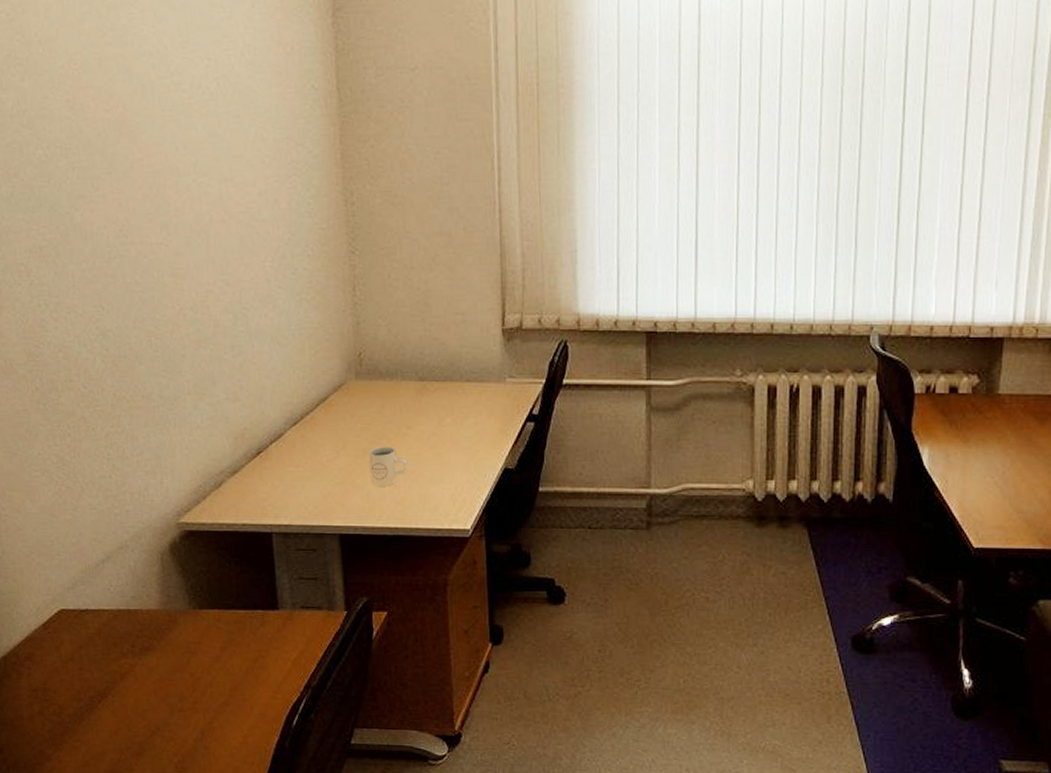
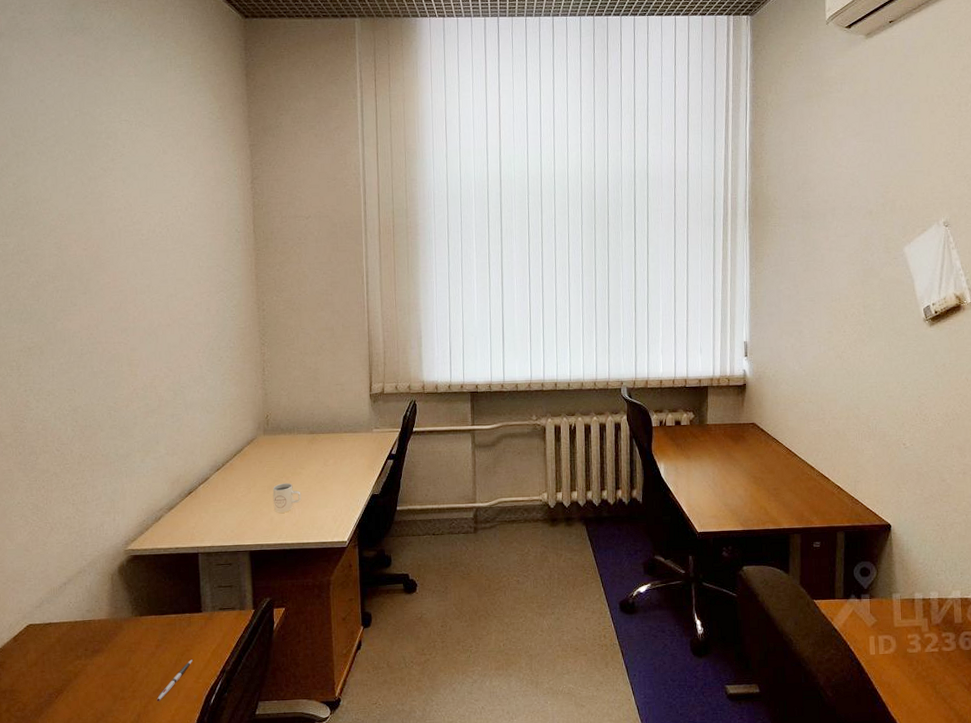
pen: none [224,668,270,717] -> present [156,659,194,701]

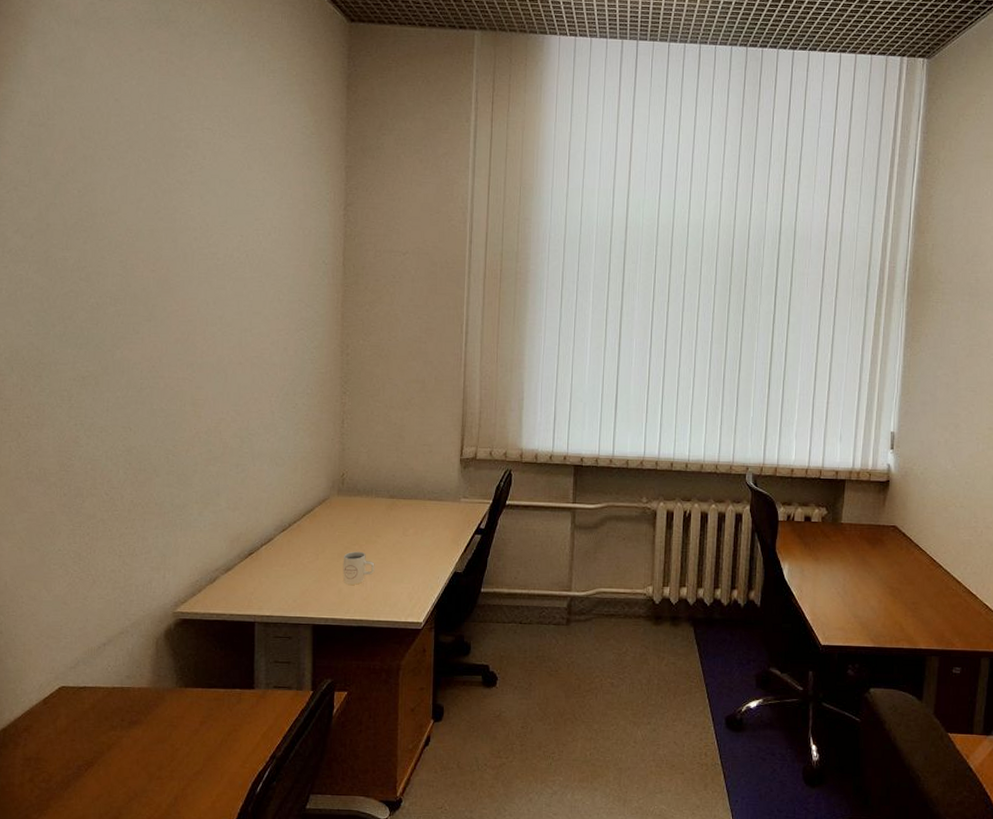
pen: present [156,659,194,701] -> none [196,741,241,784]

